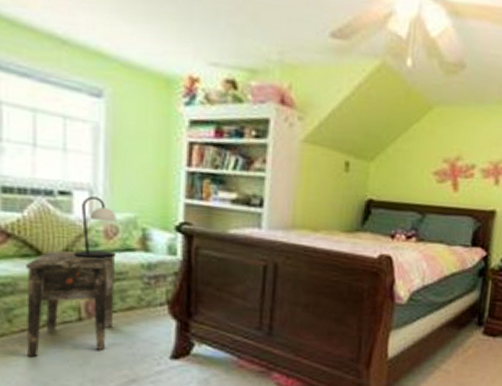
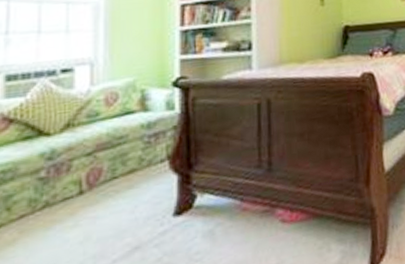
side table: present [26,250,116,357] -> none [26,117,117,245]
table lamp: present [74,196,116,259] -> none [75,68,116,131]

